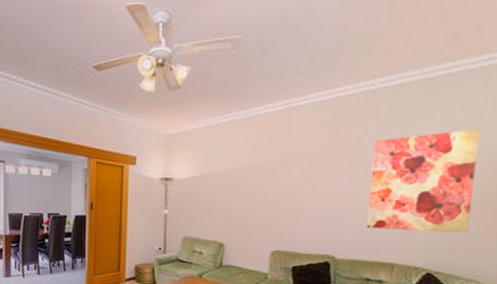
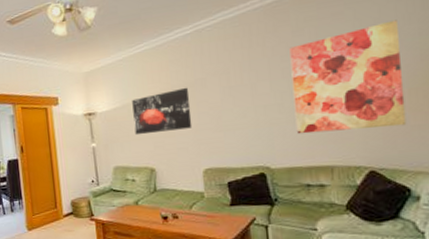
wall art: none [210,165,270,208] -> present [132,87,193,135]

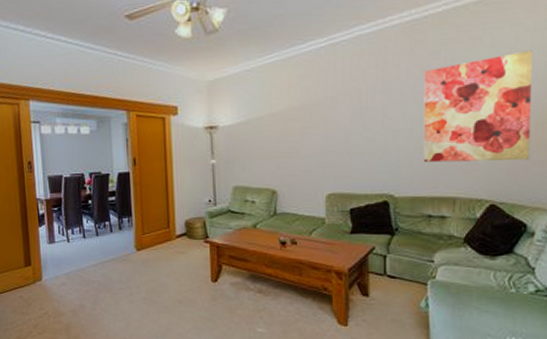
wall art: present [132,87,193,135] -> none [257,105,319,154]

